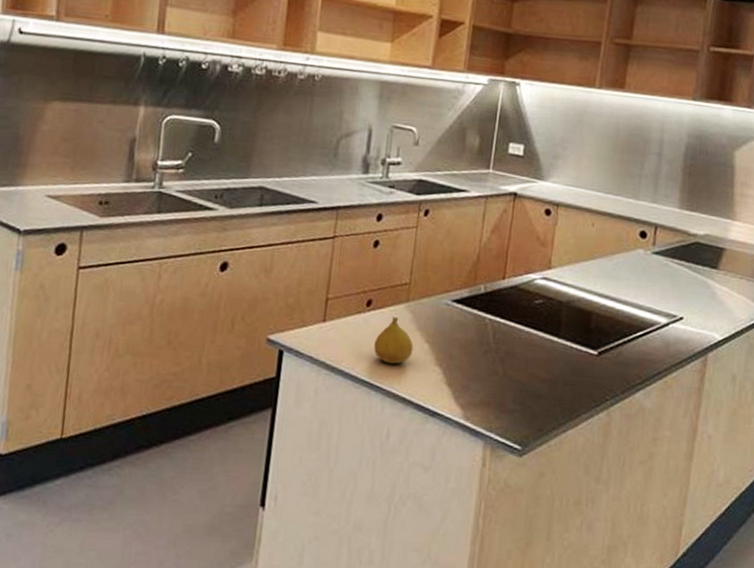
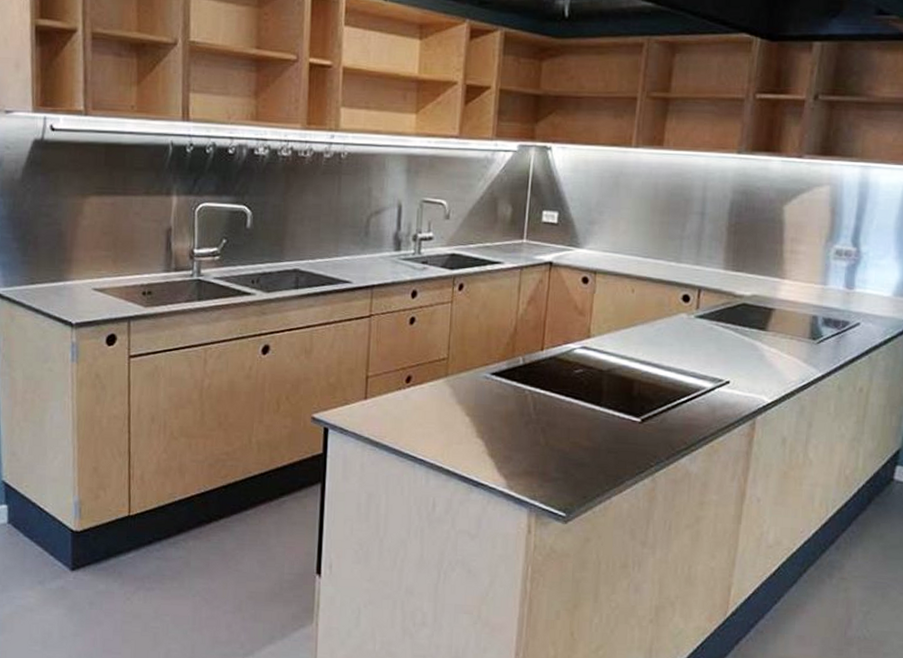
fruit: present [374,317,413,364] -> none [416,392,454,438]

